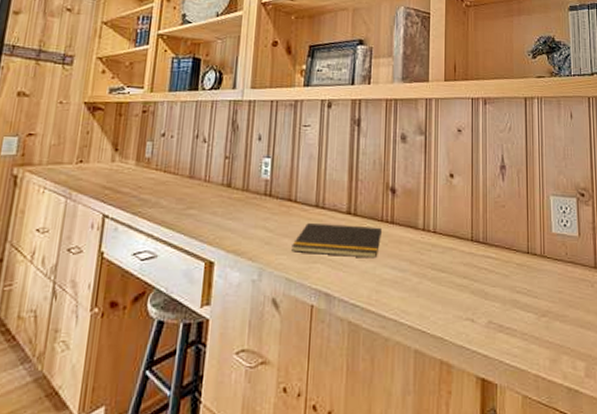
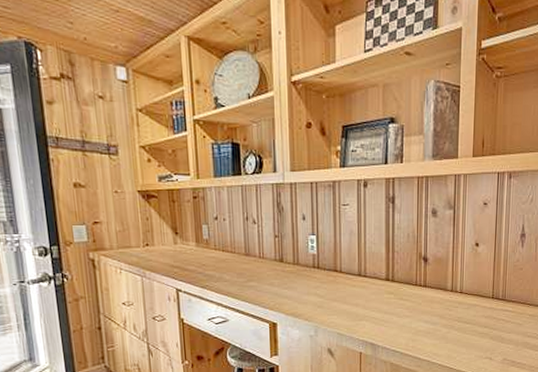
notepad: present [291,222,382,259] -> none [340,288,416,315]

